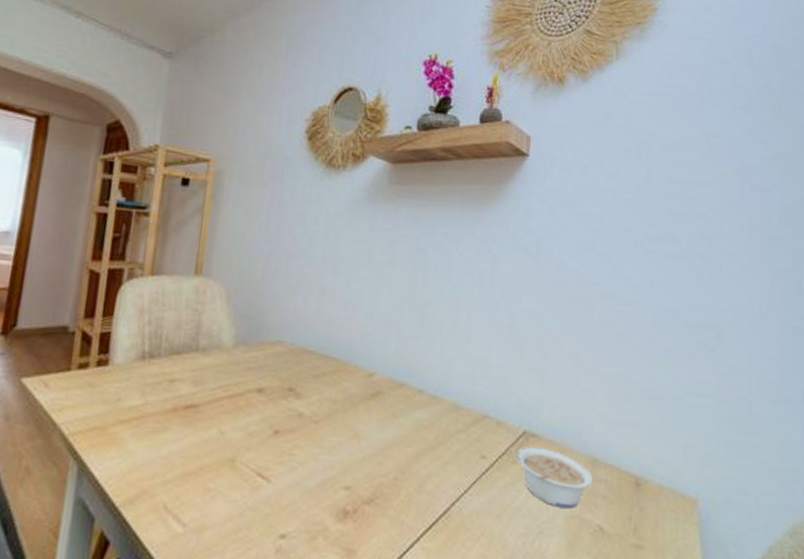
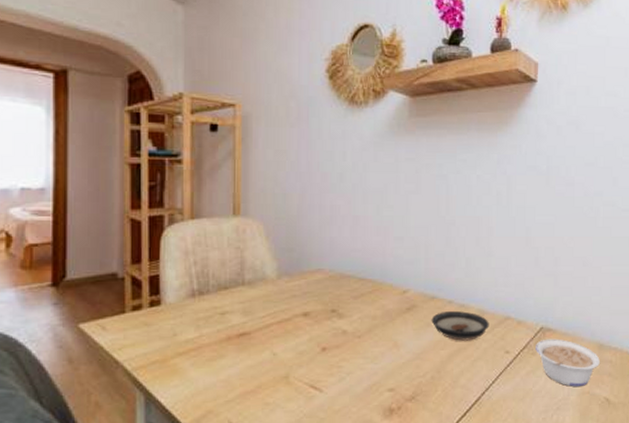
saucer: none [398,401,464,439] -> present [431,310,489,341]

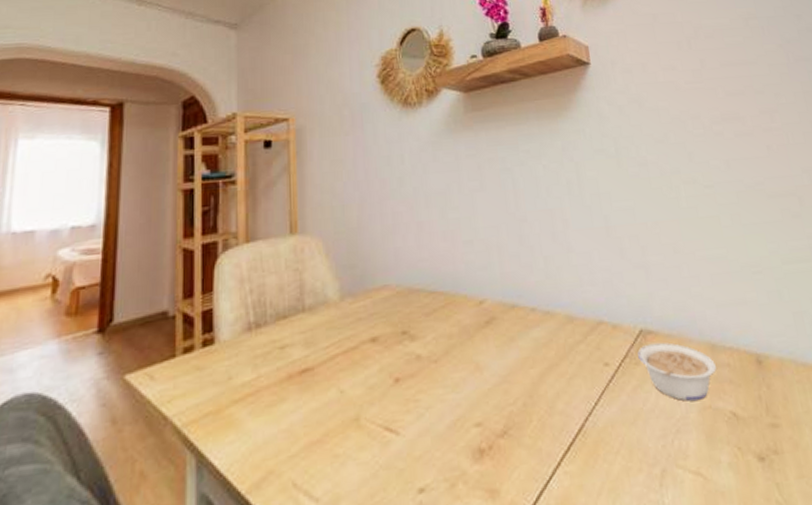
saucer: present [431,310,489,341] -> none [514,319,581,356]

